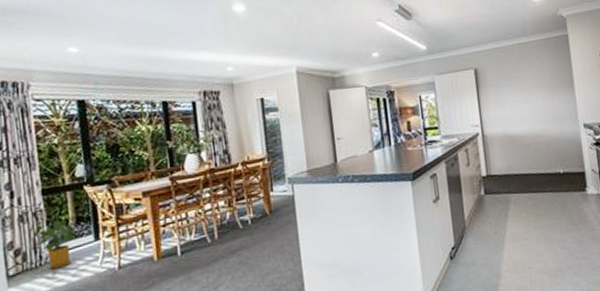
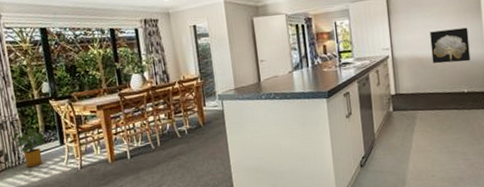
wall art: none [521,102,565,142] -> present [430,27,471,64]

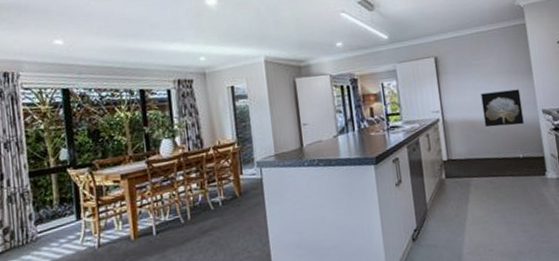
house plant: present [12,127,45,168] -> none [21,200,59,247]

